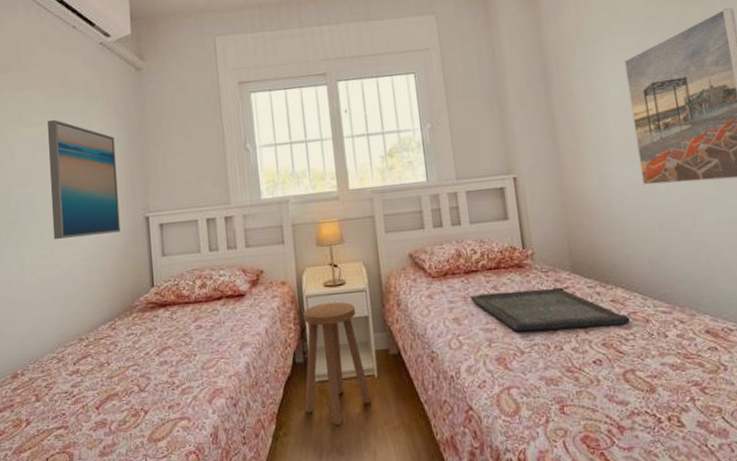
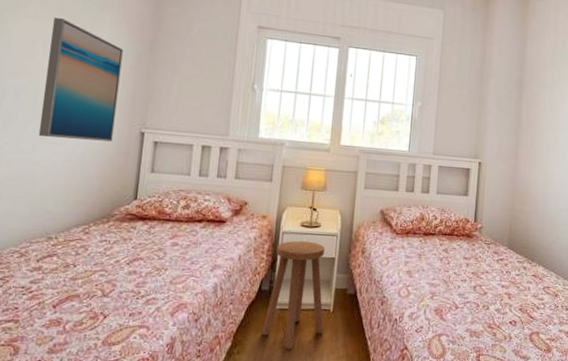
serving tray: present [470,287,631,332] -> none [424,253,544,296]

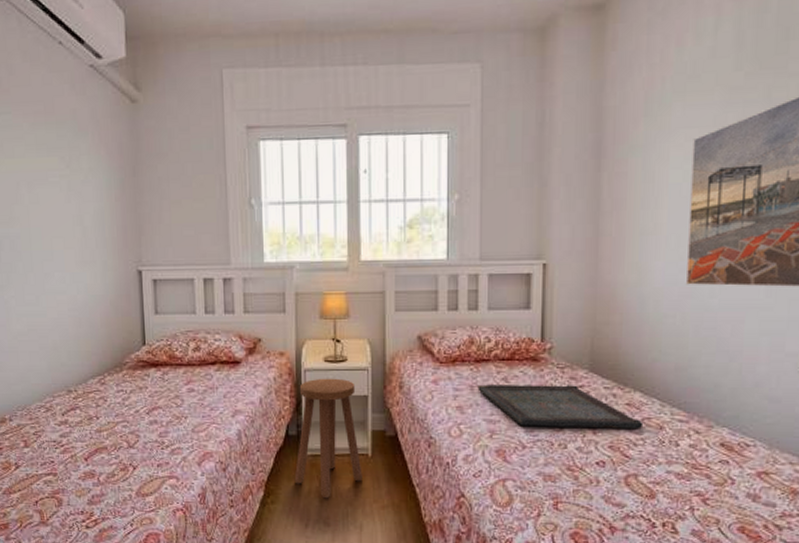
wall art: present [38,18,123,142] -> none [31,153,111,287]
serving tray: none [424,253,544,296] -> present [477,384,644,429]

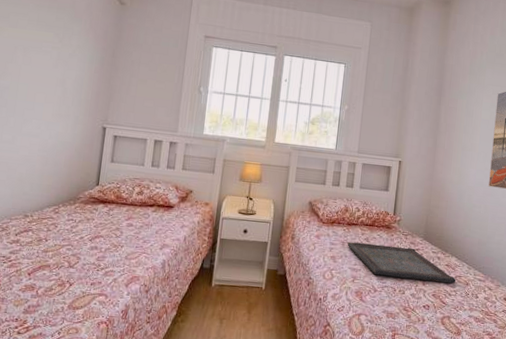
stool: present [294,378,363,499] -> none [202,225,259,321]

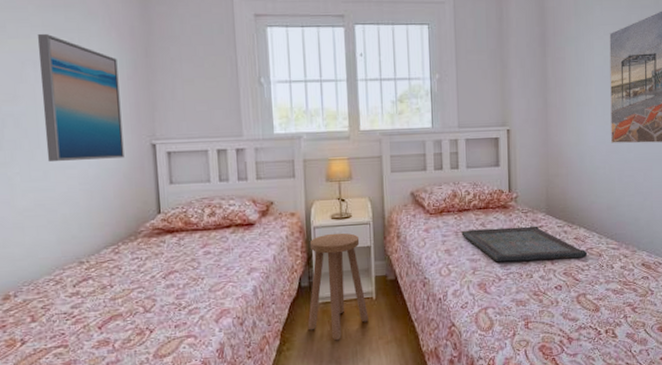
wall art: none [18,27,89,135] -> present [37,34,124,162]
stool: none [202,225,259,321] -> present [307,232,369,341]

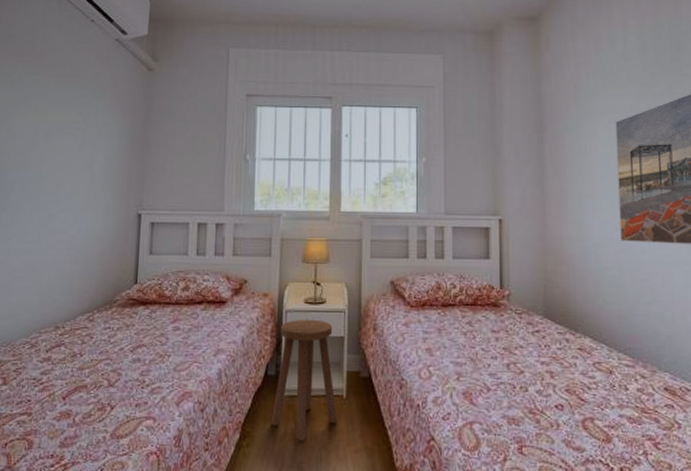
wall art: present [37,34,124,162] -> none [43,108,117,226]
serving tray: present [461,226,588,262] -> none [445,328,595,373]

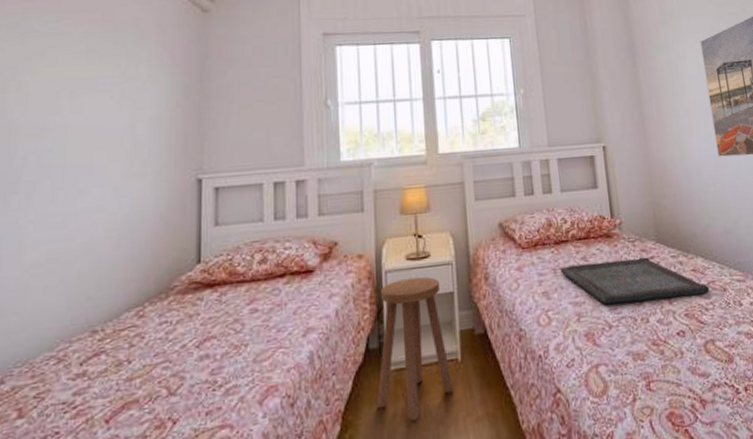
serving tray: none [445,328,595,373] -> present [560,257,710,305]

